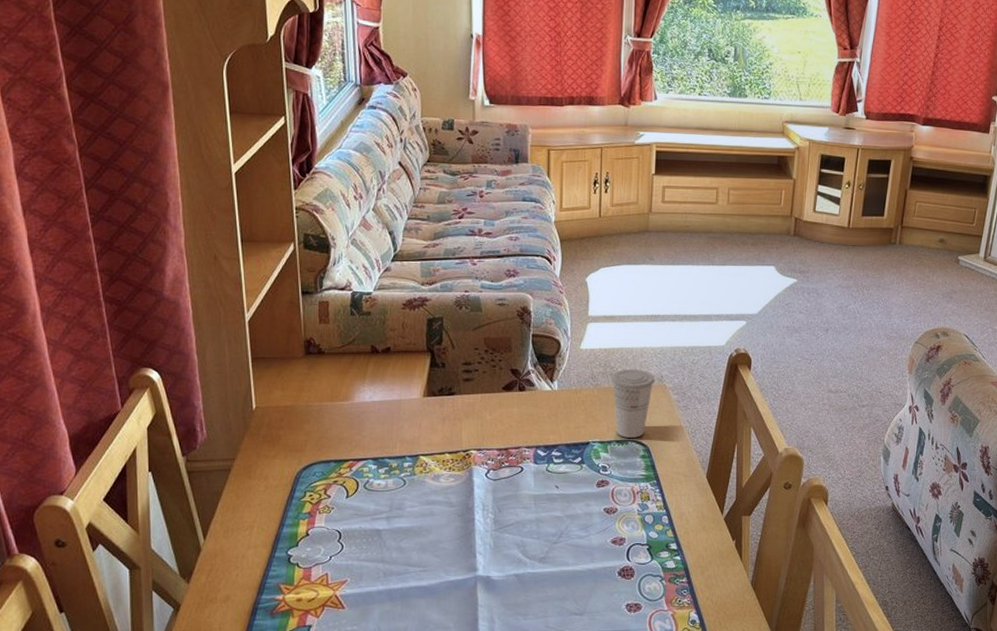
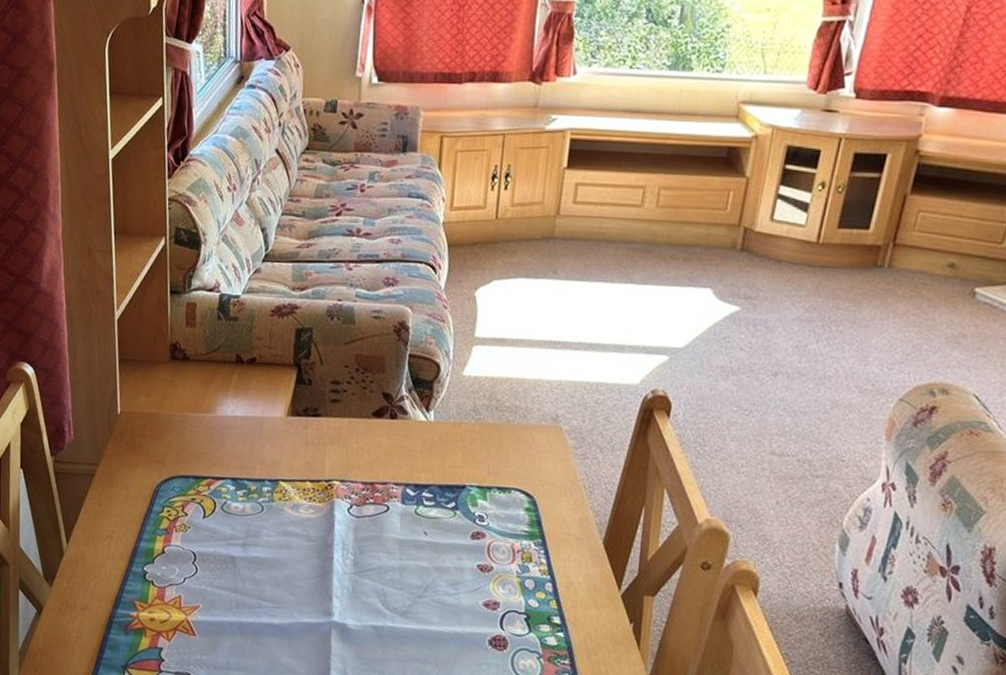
cup: present [611,369,655,438] -> none [496,403,549,486]

